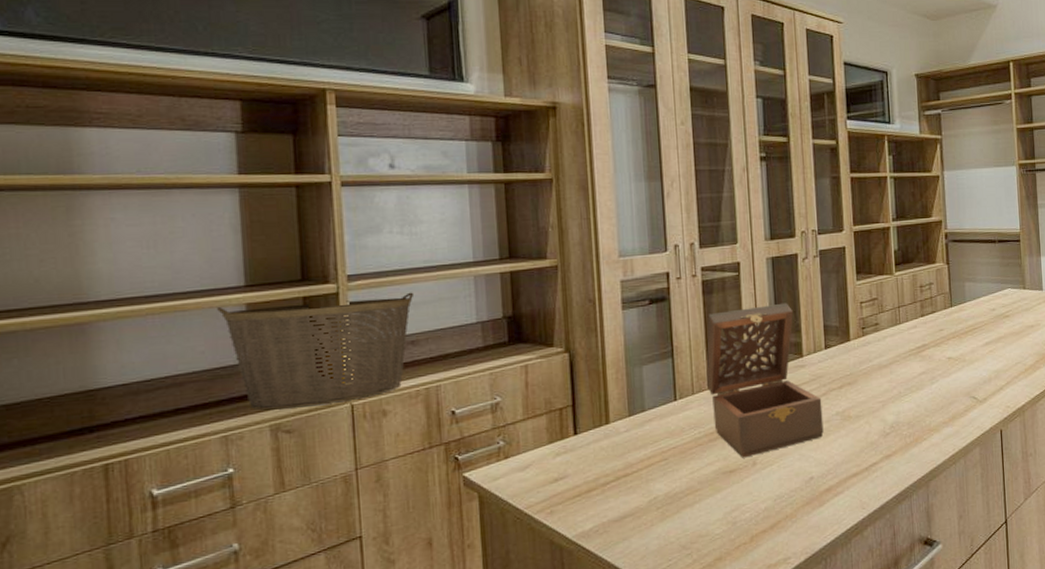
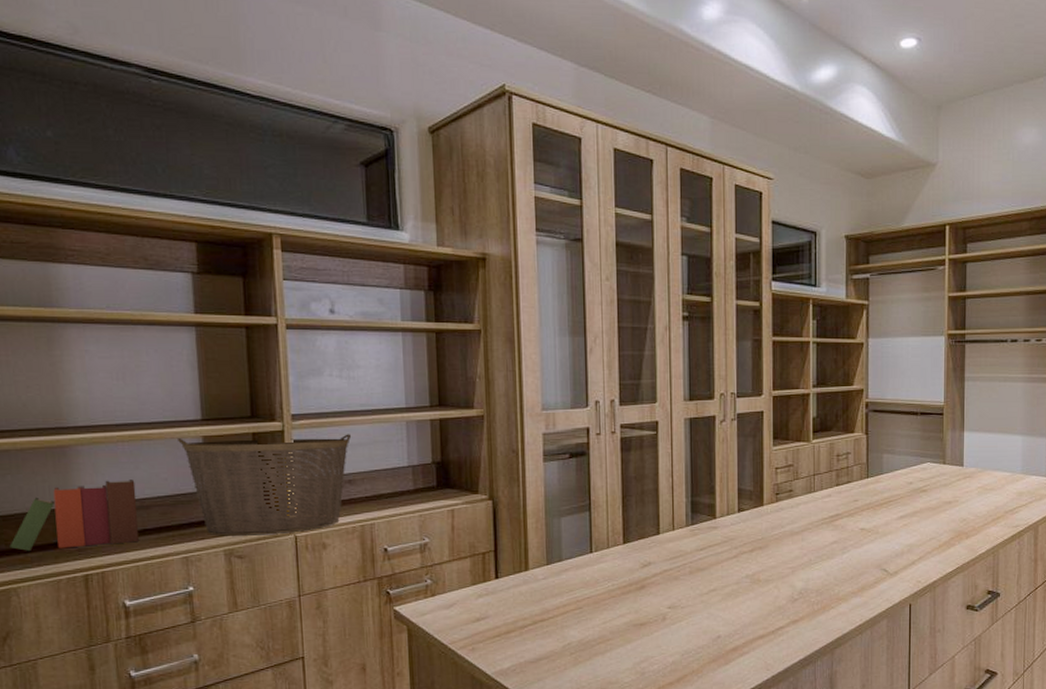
books: none [13,355,170,443] -> present [9,480,139,551]
jewelry box: present [706,303,824,458] -> none [621,464,733,613]

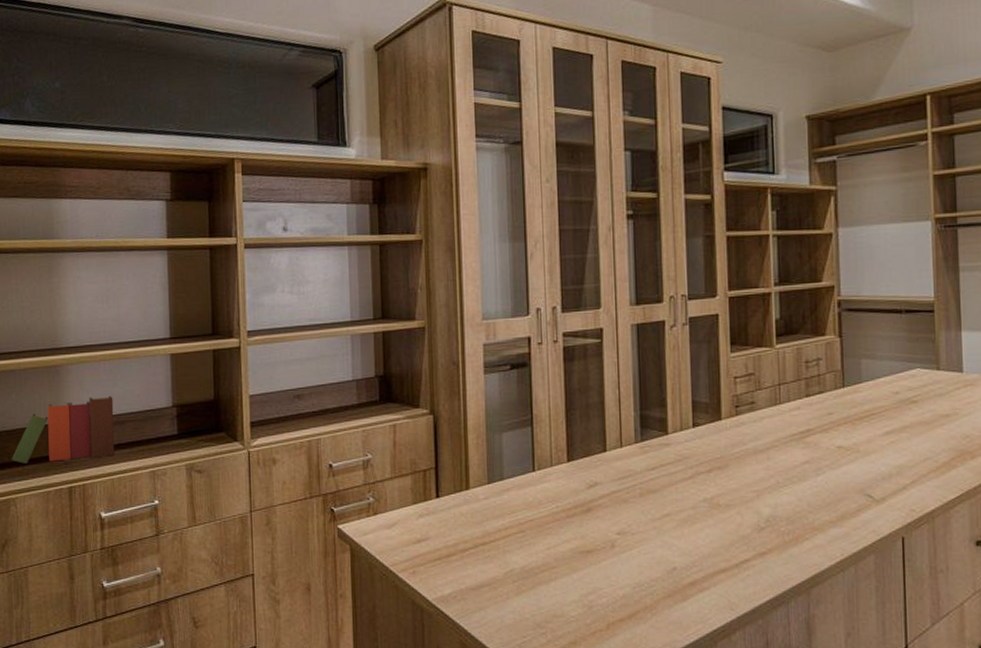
basket: present [178,434,352,536] -> none [150,349,301,451]

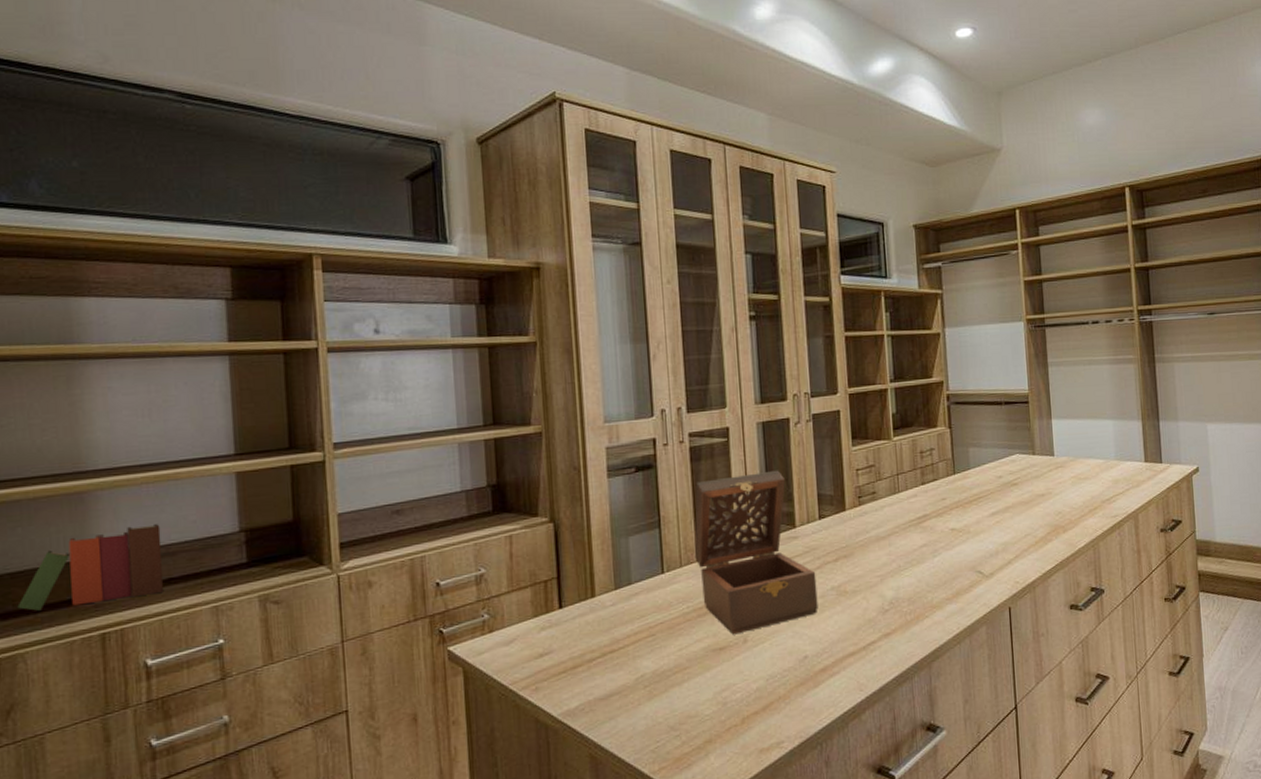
jewelry box: none [565,374,689,539] -> present [694,470,818,635]

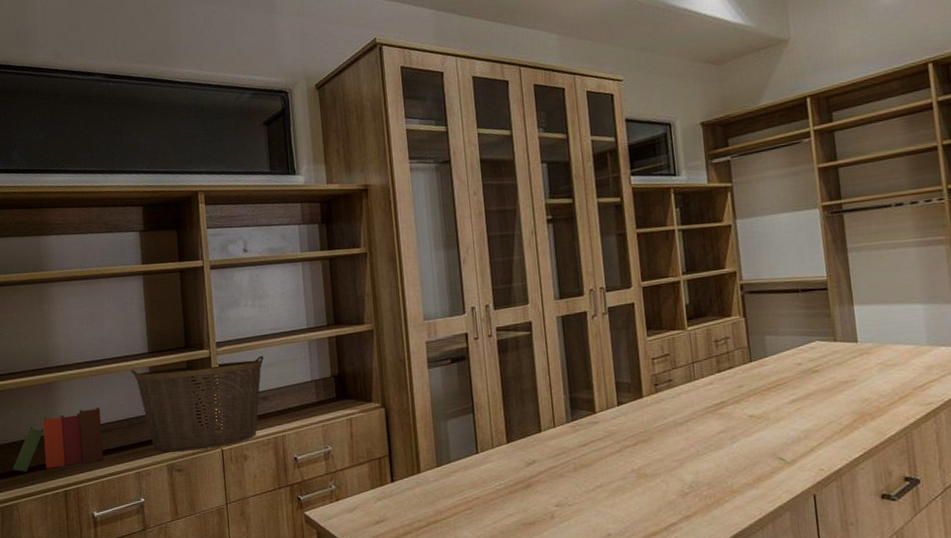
basket: none [208,460,399,581] -> present [131,355,264,453]
jewelry box: present [694,470,818,635] -> none [503,360,620,511]

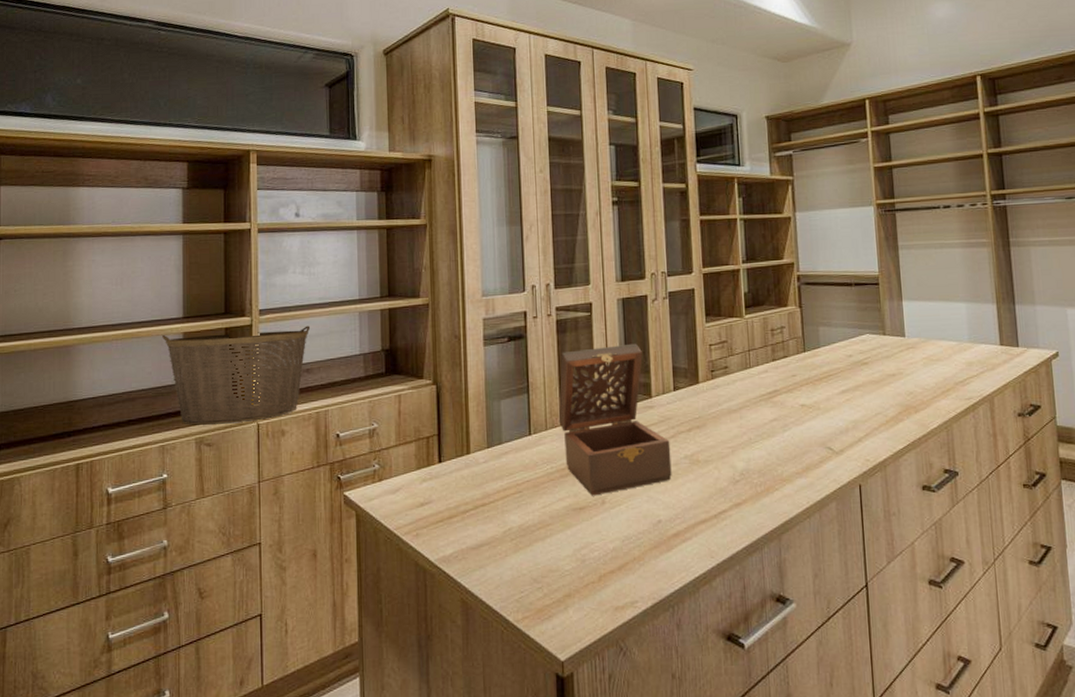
books: present [12,407,103,472] -> none [17,374,125,442]
jewelry box: none [503,360,620,511] -> present [558,343,672,496]

